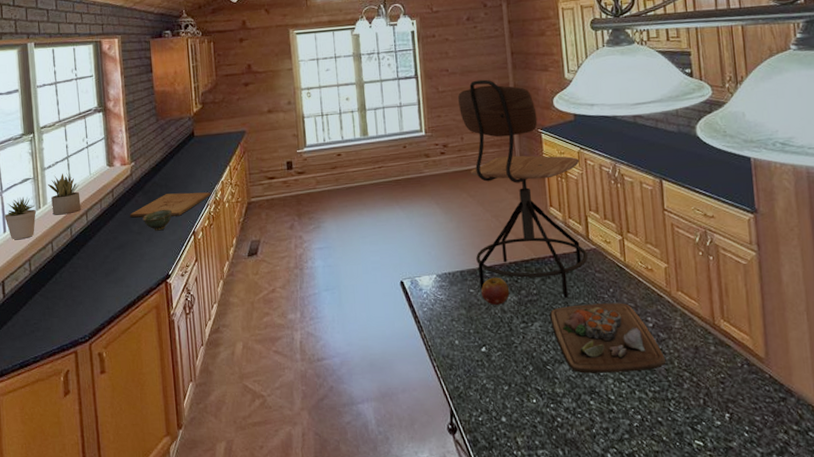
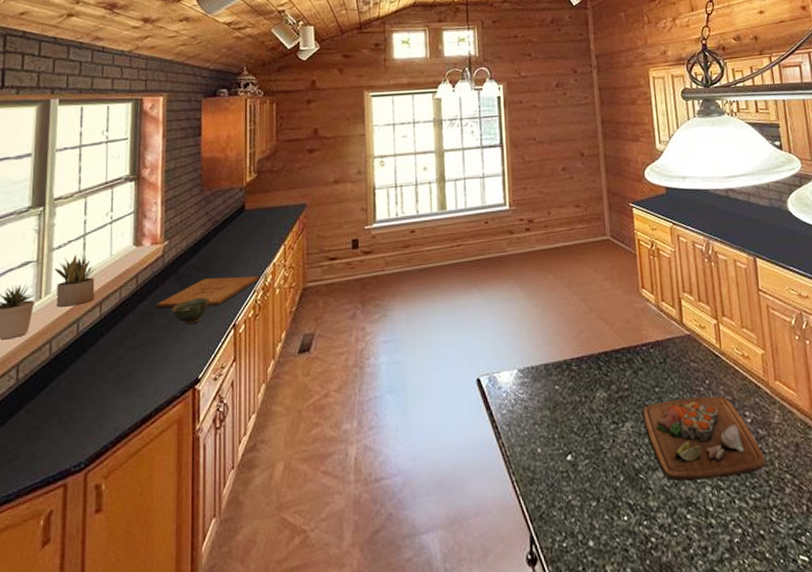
chair: present [457,79,588,298] -> none [544,149,682,392]
fruit: present [480,277,510,305] -> none [566,370,599,404]

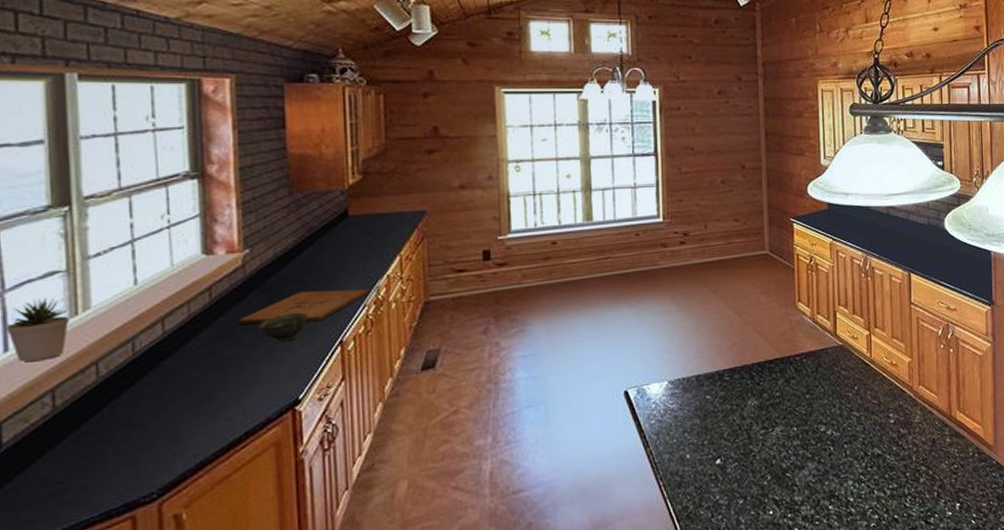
succulent plant: present [54,254,96,307] -> none [92,264,153,324]
food platter: present [642,396,767,481] -> none [792,400,905,477]

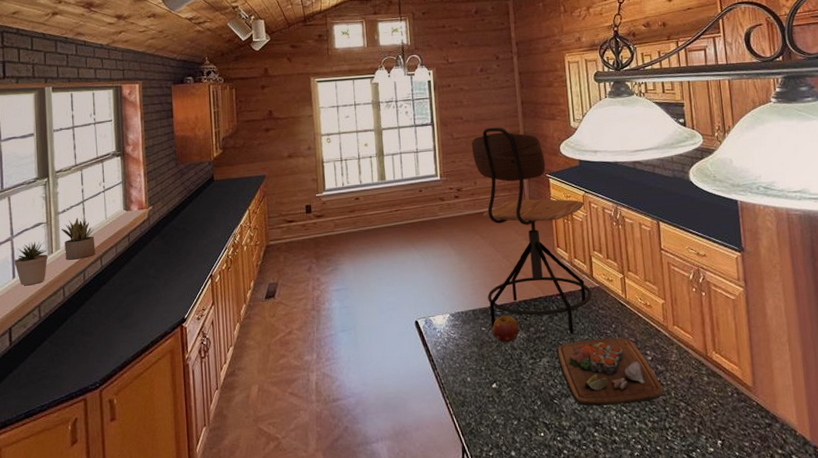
succulent plant: none [92,264,153,324] -> present [61,217,96,260]
cutting board: present [237,289,370,325] -> none [145,235,230,262]
bowl: present [259,312,308,342] -> none [159,253,190,275]
chair: none [702,161,834,399] -> present [471,127,592,334]
fruit: none [718,380,751,412] -> present [492,315,520,342]
food platter: none [792,400,905,477] -> present [557,337,664,406]

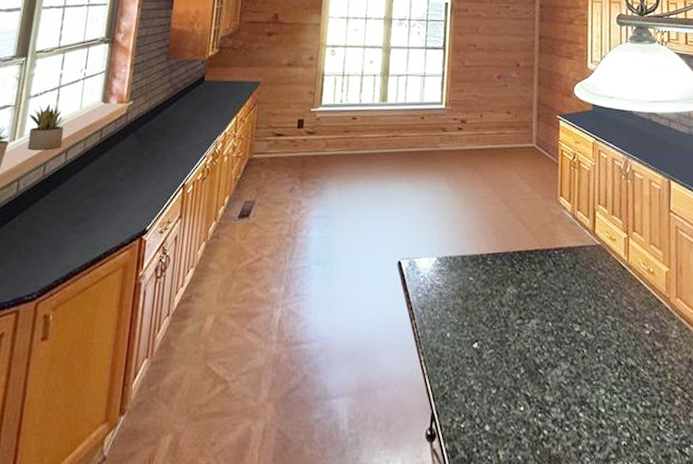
chair: present [471,127,592,334] -> none [480,59,594,295]
fruit: present [492,315,520,342] -> none [480,266,510,297]
food platter: present [557,337,664,406] -> none [548,303,660,383]

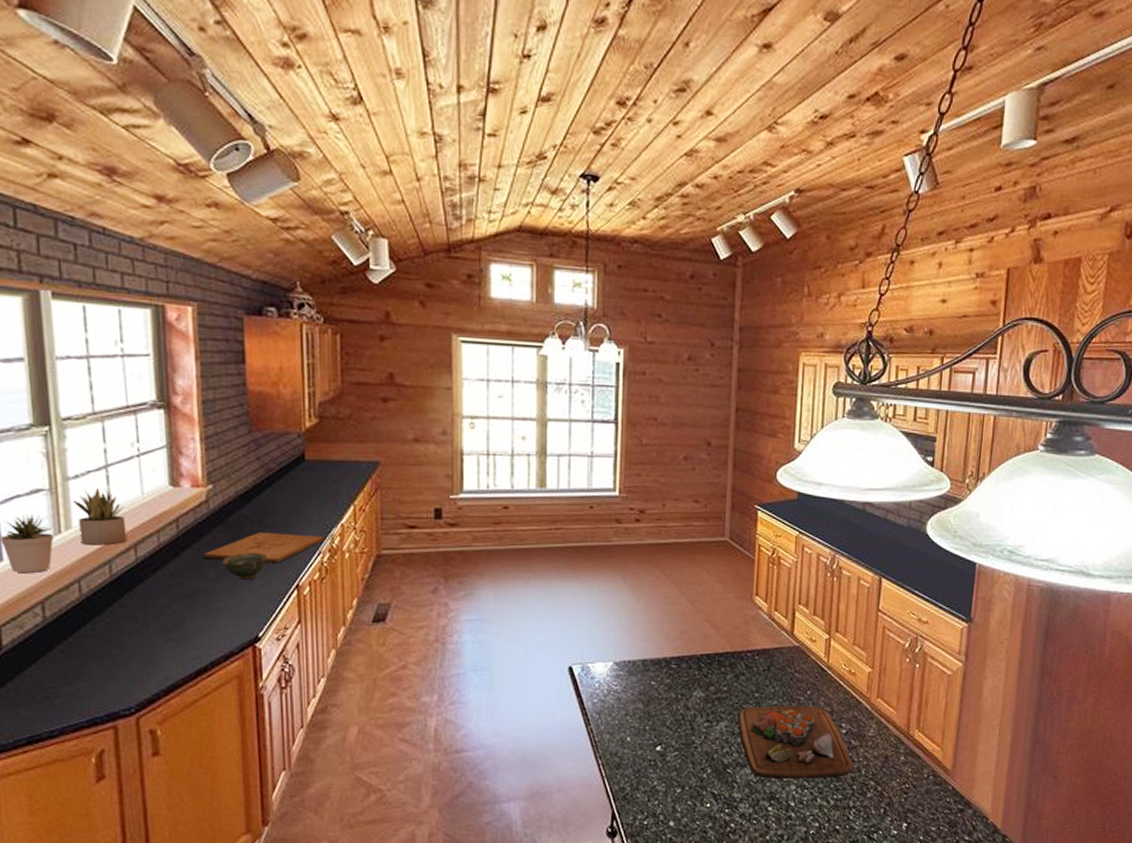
cutting board: none [115,139,211,165] -> present [202,532,325,563]
bowl: none [129,156,164,180] -> present [222,552,267,580]
food platter: none [548,303,660,383] -> present [738,706,854,779]

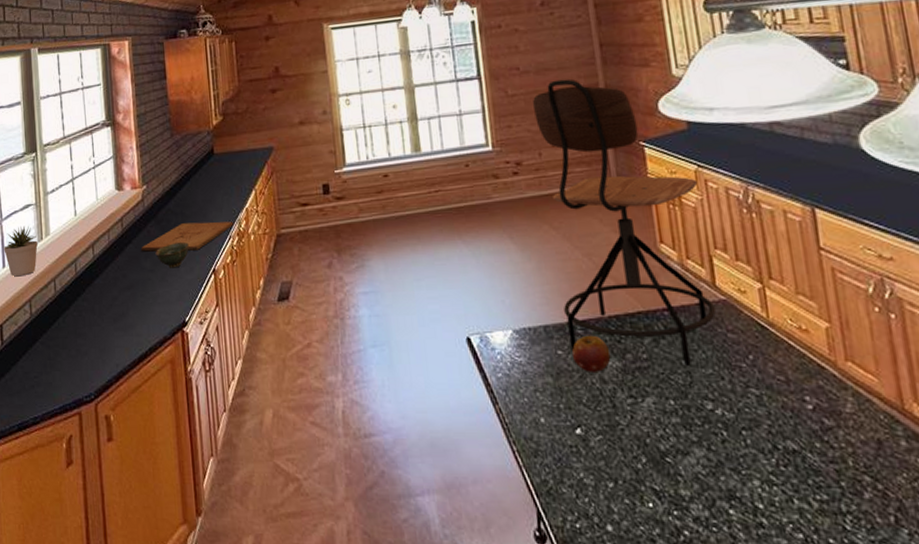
succulent plant: present [72,488,127,546] -> none [50,198,87,248]
chair: none [663,436,797,698] -> present [532,79,716,366]
fruit: none [663,669,697,701] -> present [571,335,611,372]
food platter: present [738,706,854,779] -> none [667,374,836,472]

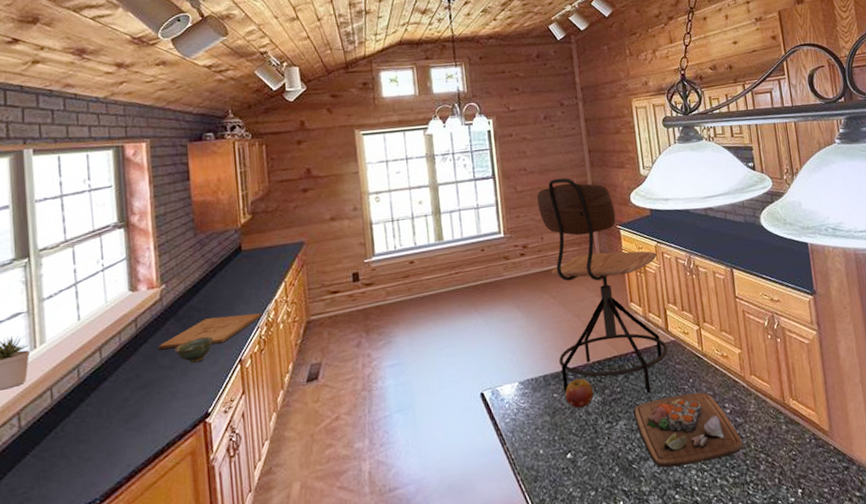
food platter: none [667,374,836,472] -> present [634,392,744,468]

